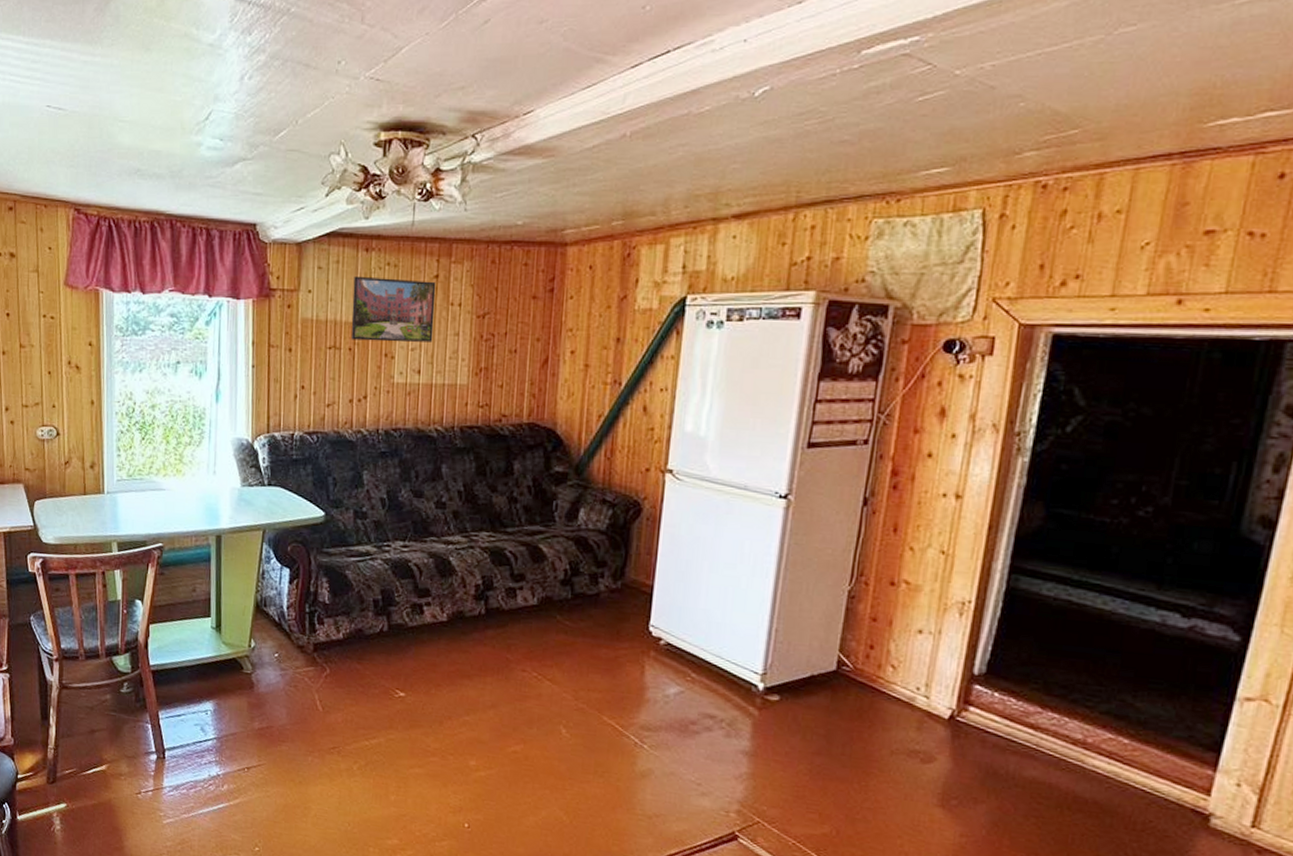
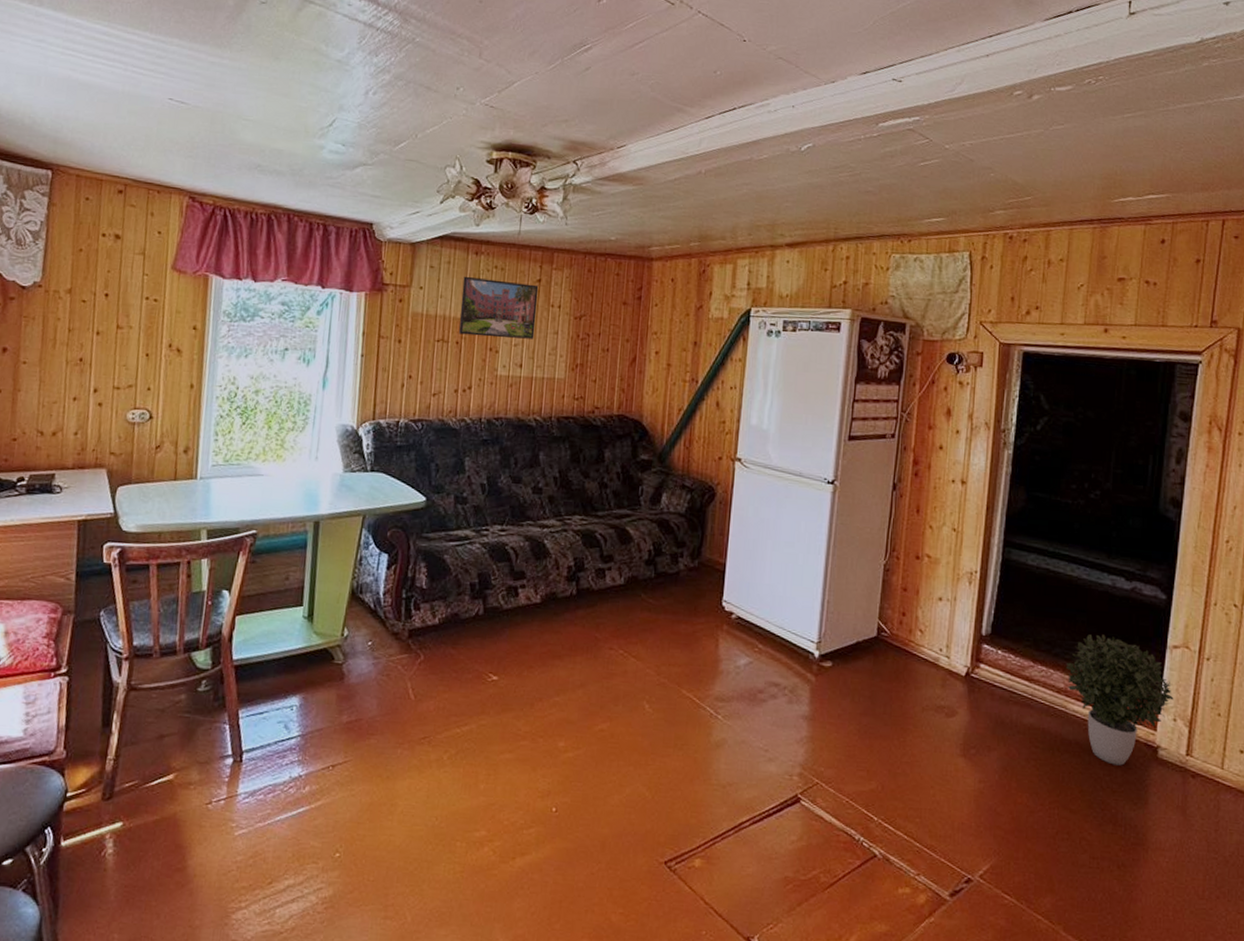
potted plant: none [1086,679,1240,833] -> present [1065,634,1174,766]

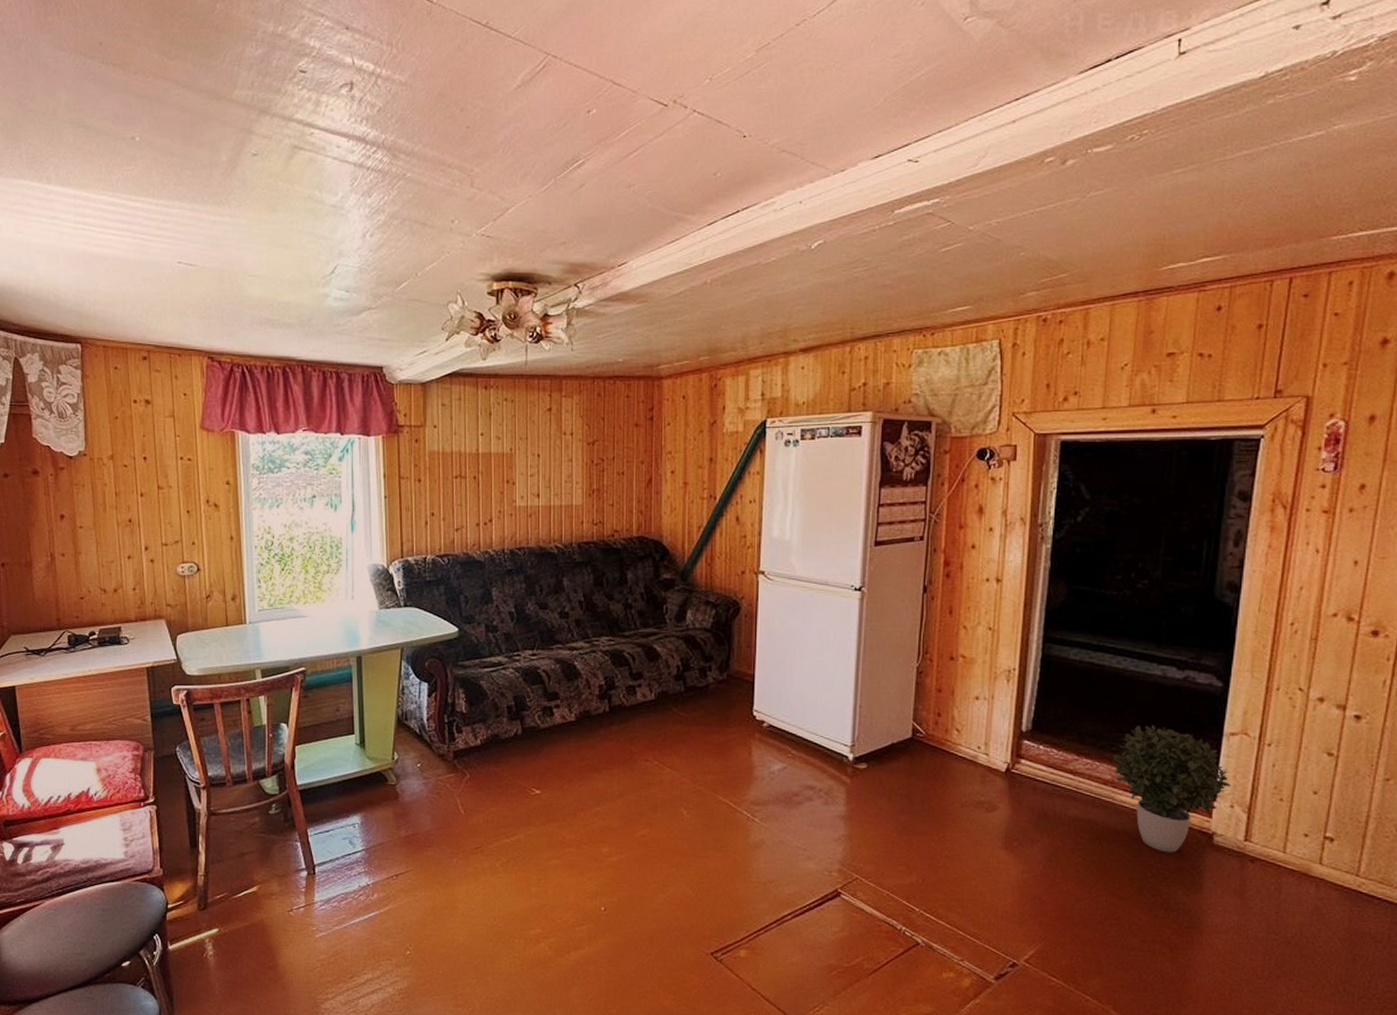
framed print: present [458,276,539,339] -> none [474,411,550,470]

